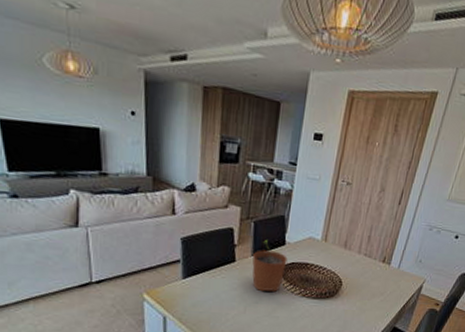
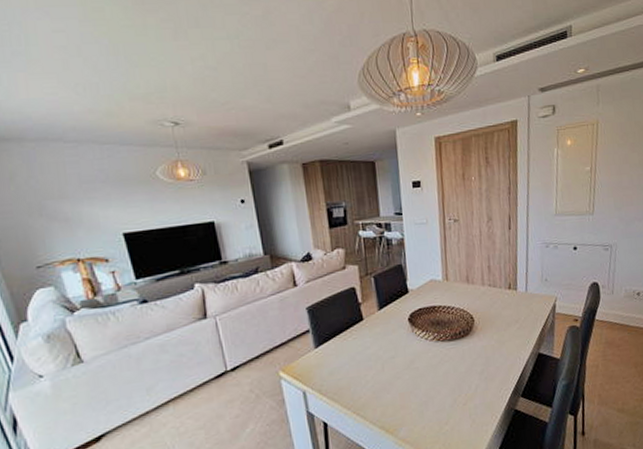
plant pot: present [252,240,288,292] -> none [379,292,415,345]

